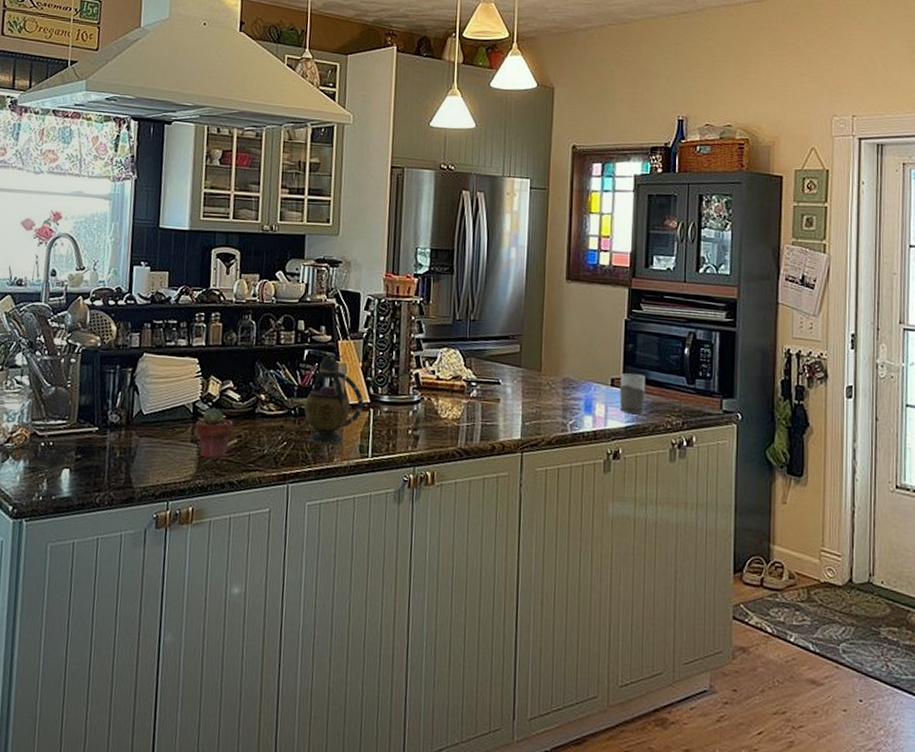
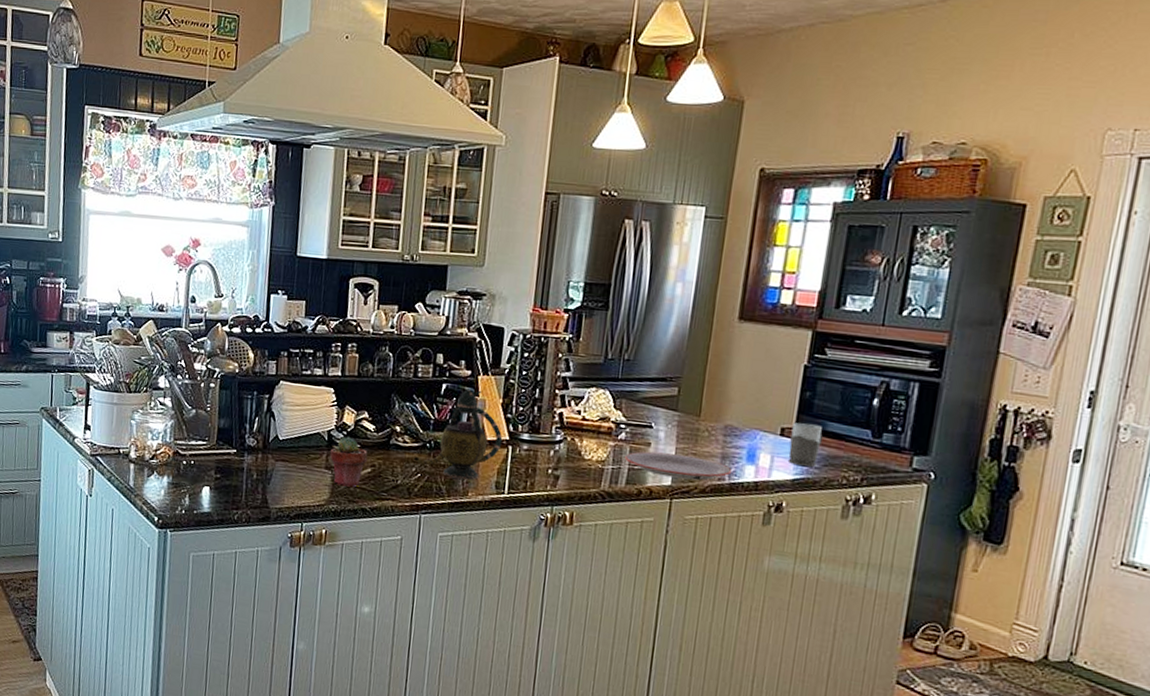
plate: none [478,407,573,433] -> present [625,451,733,480]

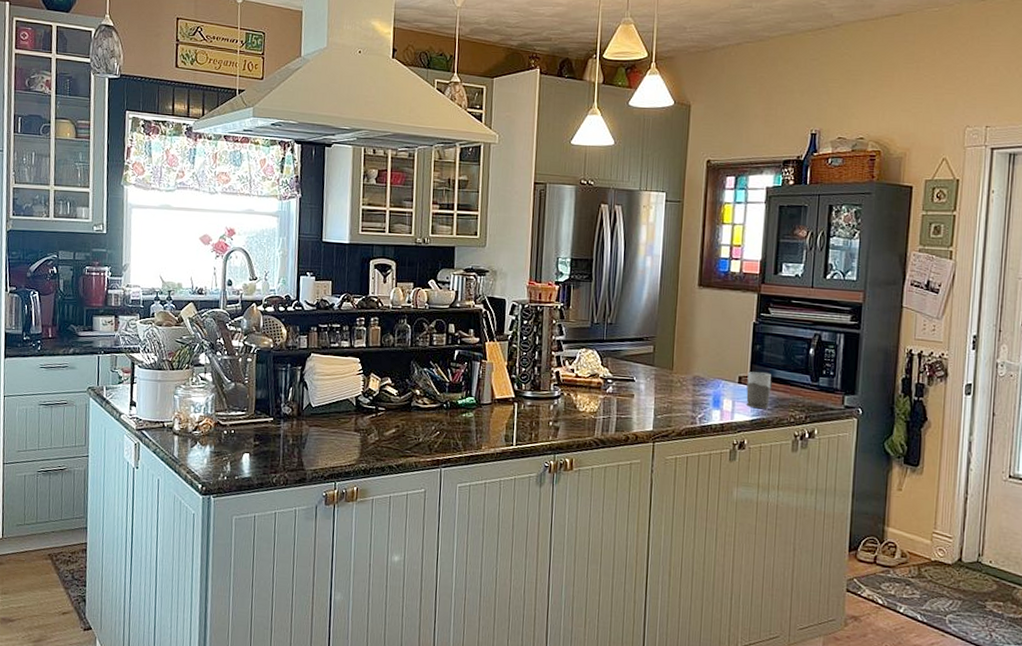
potted succulent: present [330,436,368,488] -> none [359,401,392,447]
teapot: present [413,389,503,480] -> none [432,354,509,435]
plate: present [625,451,733,480] -> none [613,402,702,425]

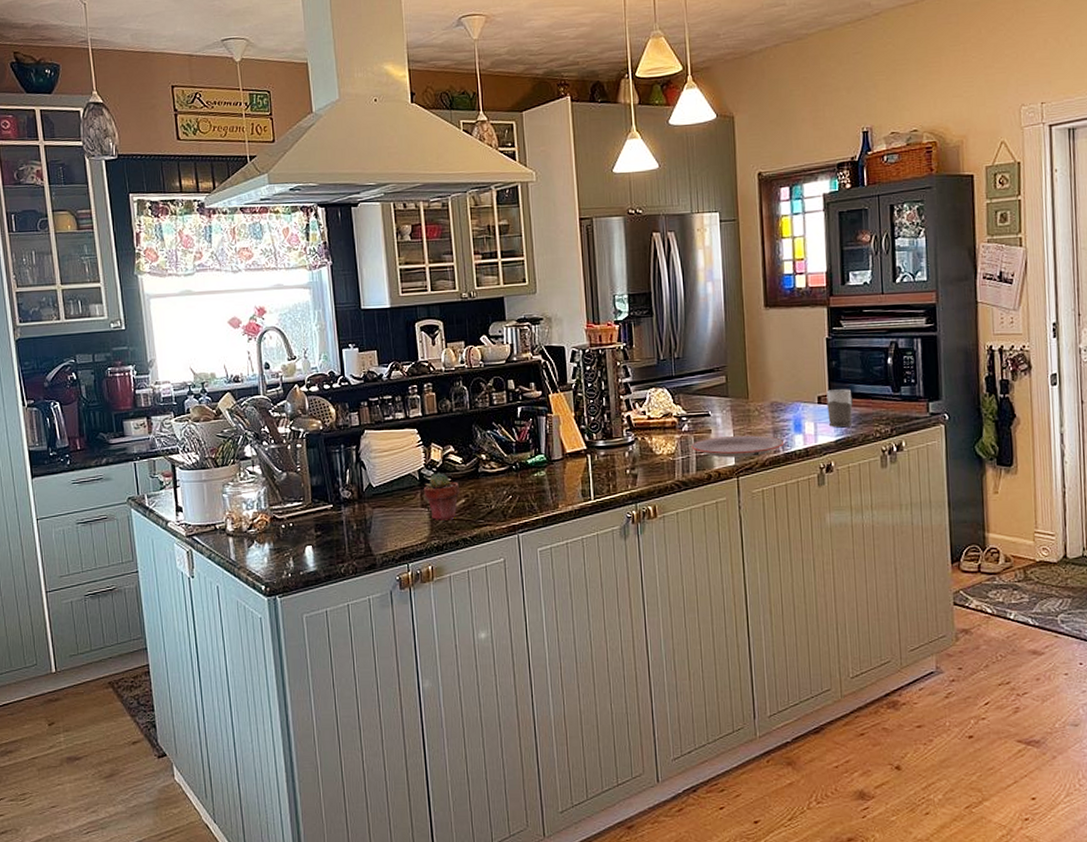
potted succulent: none [359,401,392,447] -> present [424,472,460,521]
plate: none [613,402,702,425] -> present [691,435,785,458]

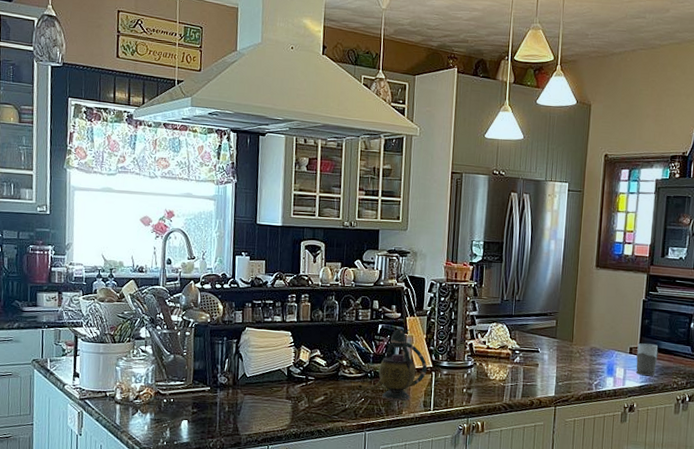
potted succulent: present [424,472,460,521] -> none [290,371,321,413]
teapot: none [502,408,581,494] -> present [357,328,428,401]
plate: present [691,435,785,458] -> none [520,370,598,391]

